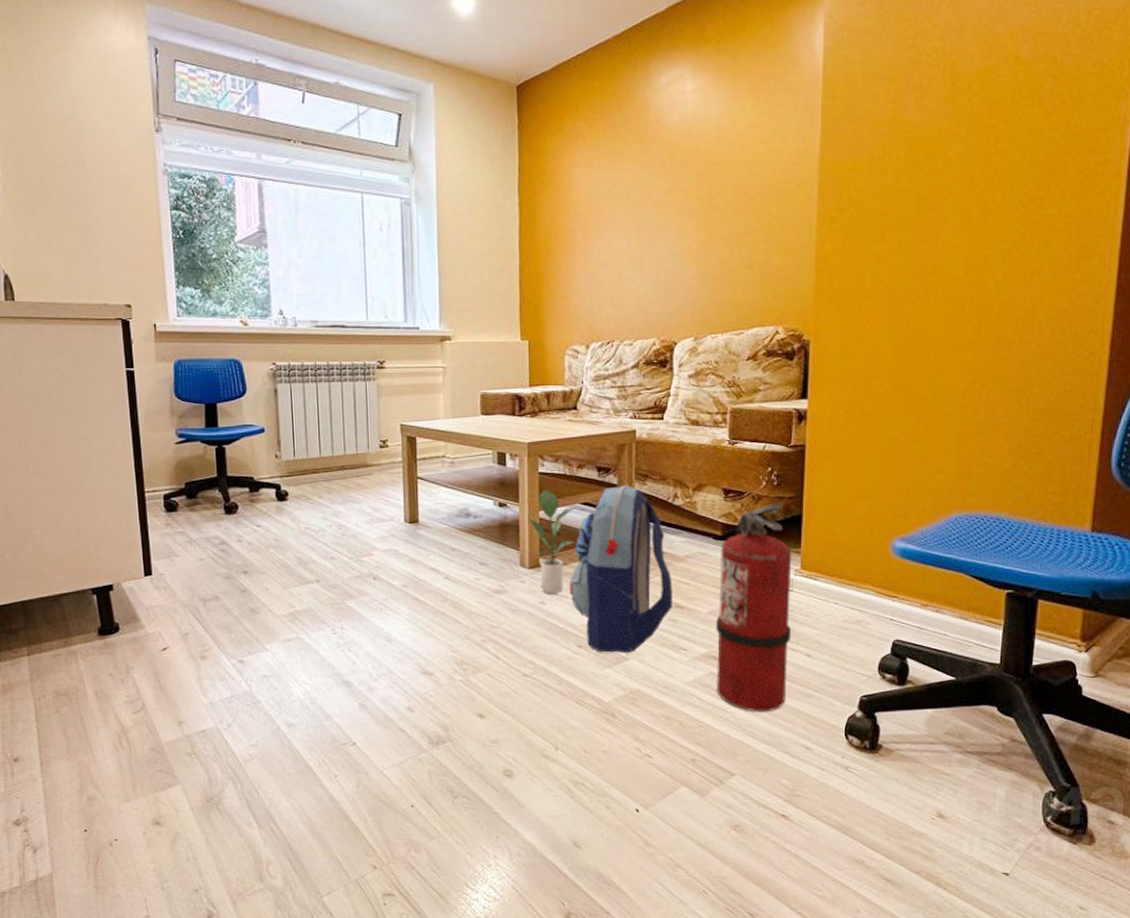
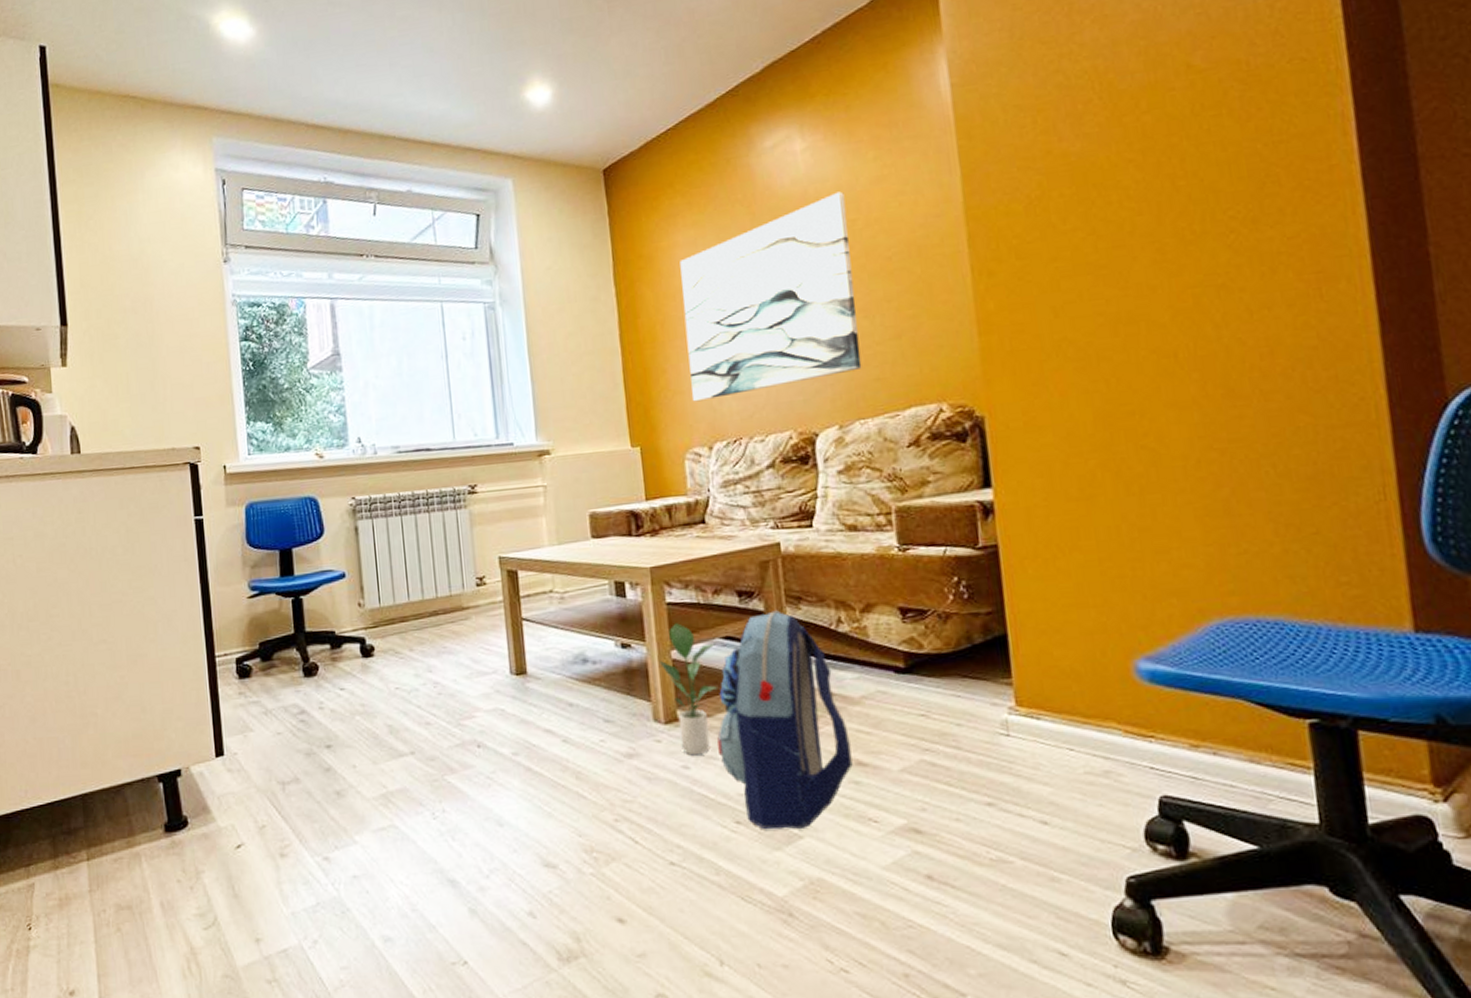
wall art: none [576,133,723,306] -> present [680,191,862,402]
fire extinguisher: present [716,503,792,712] -> none [905,621,1023,905]

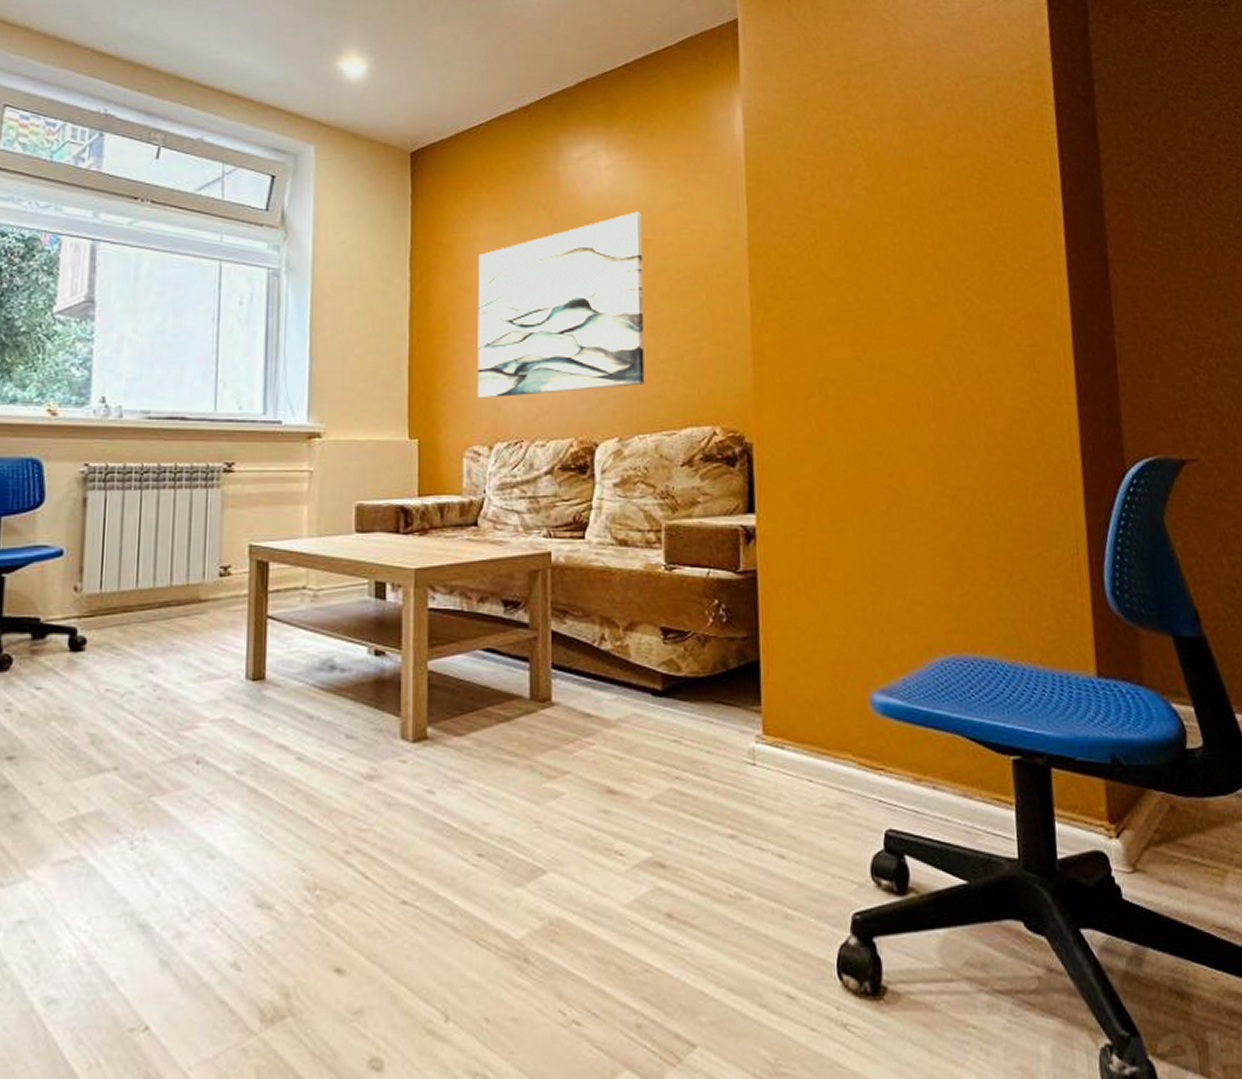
potted plant: present [659,623,717,756] -> none [414,631,475,779]
backpack: present [716,610,853,830] -> none [466,623,603,863]

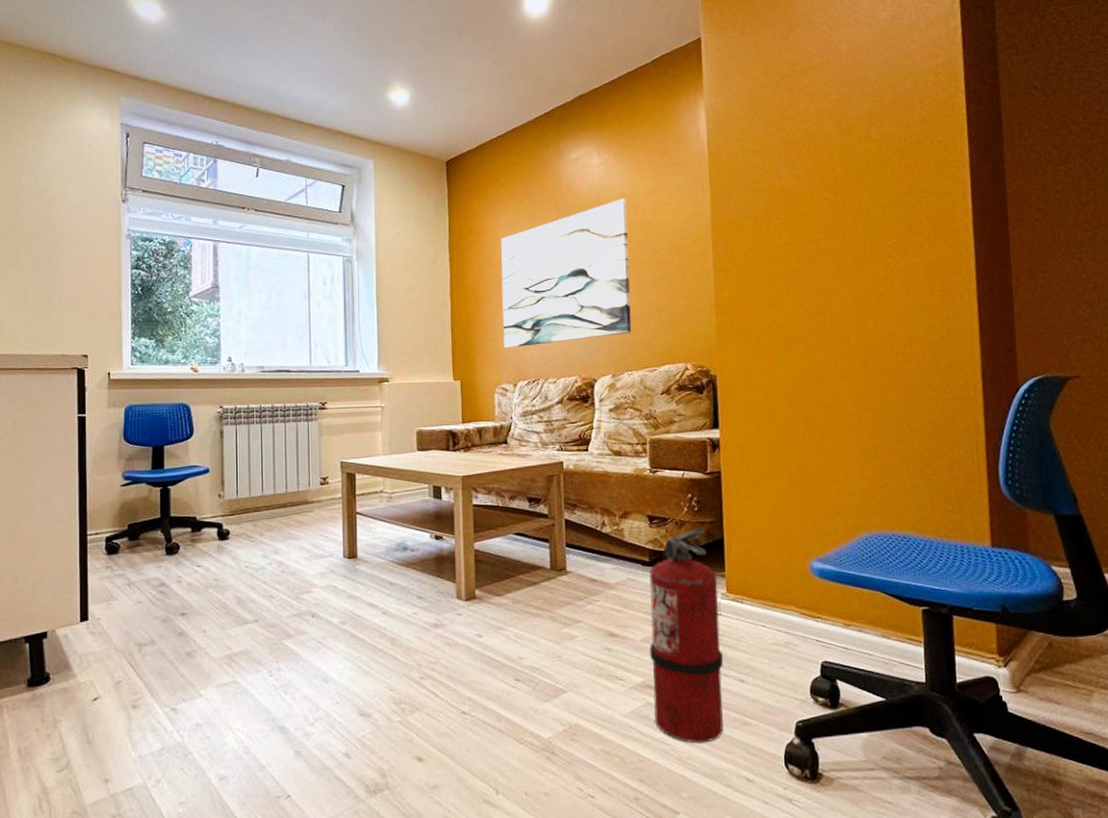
fire extinguisher: none [660,645,758,945] -> present [649,528,724,743]

